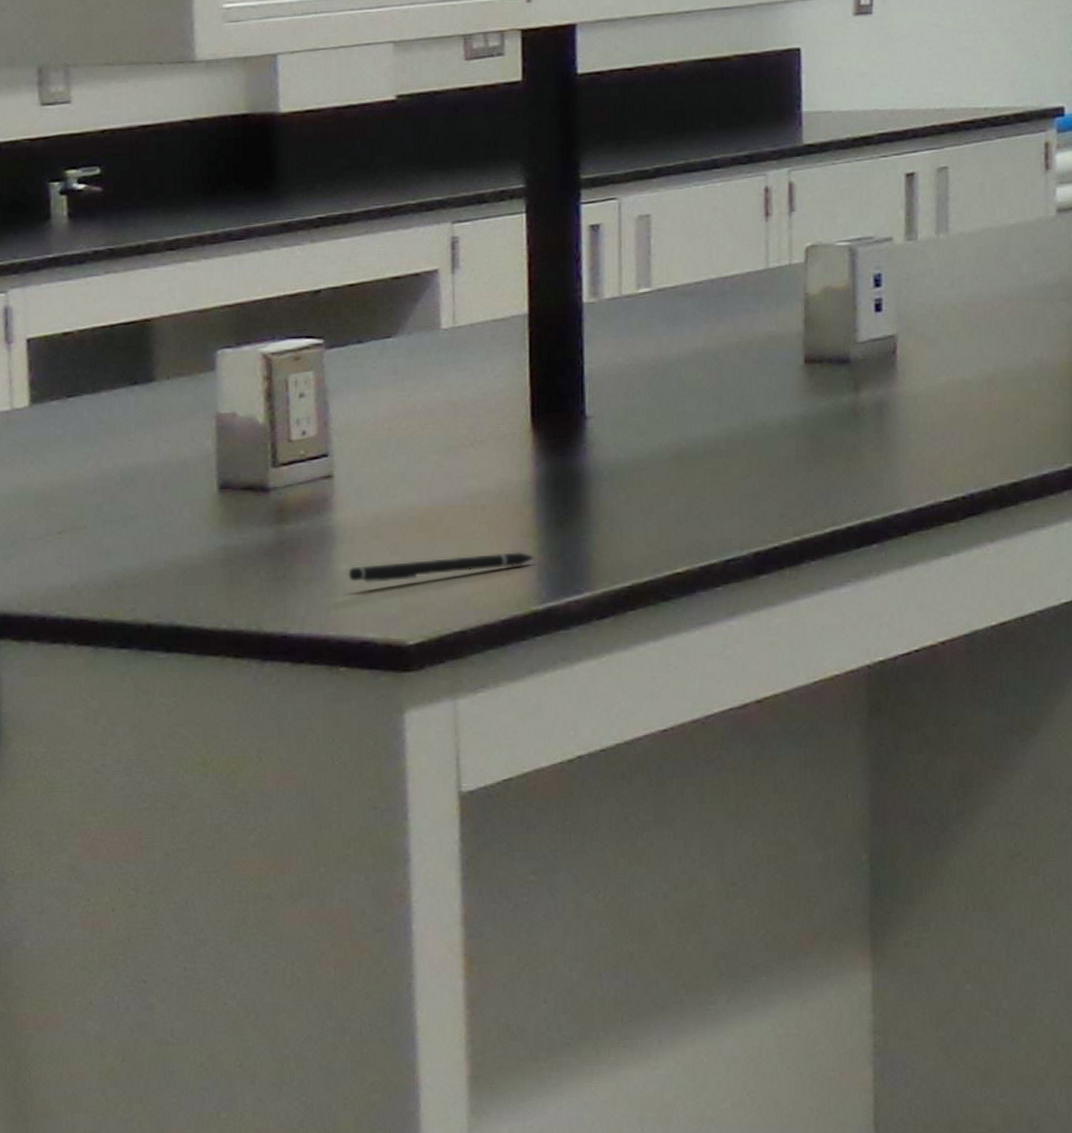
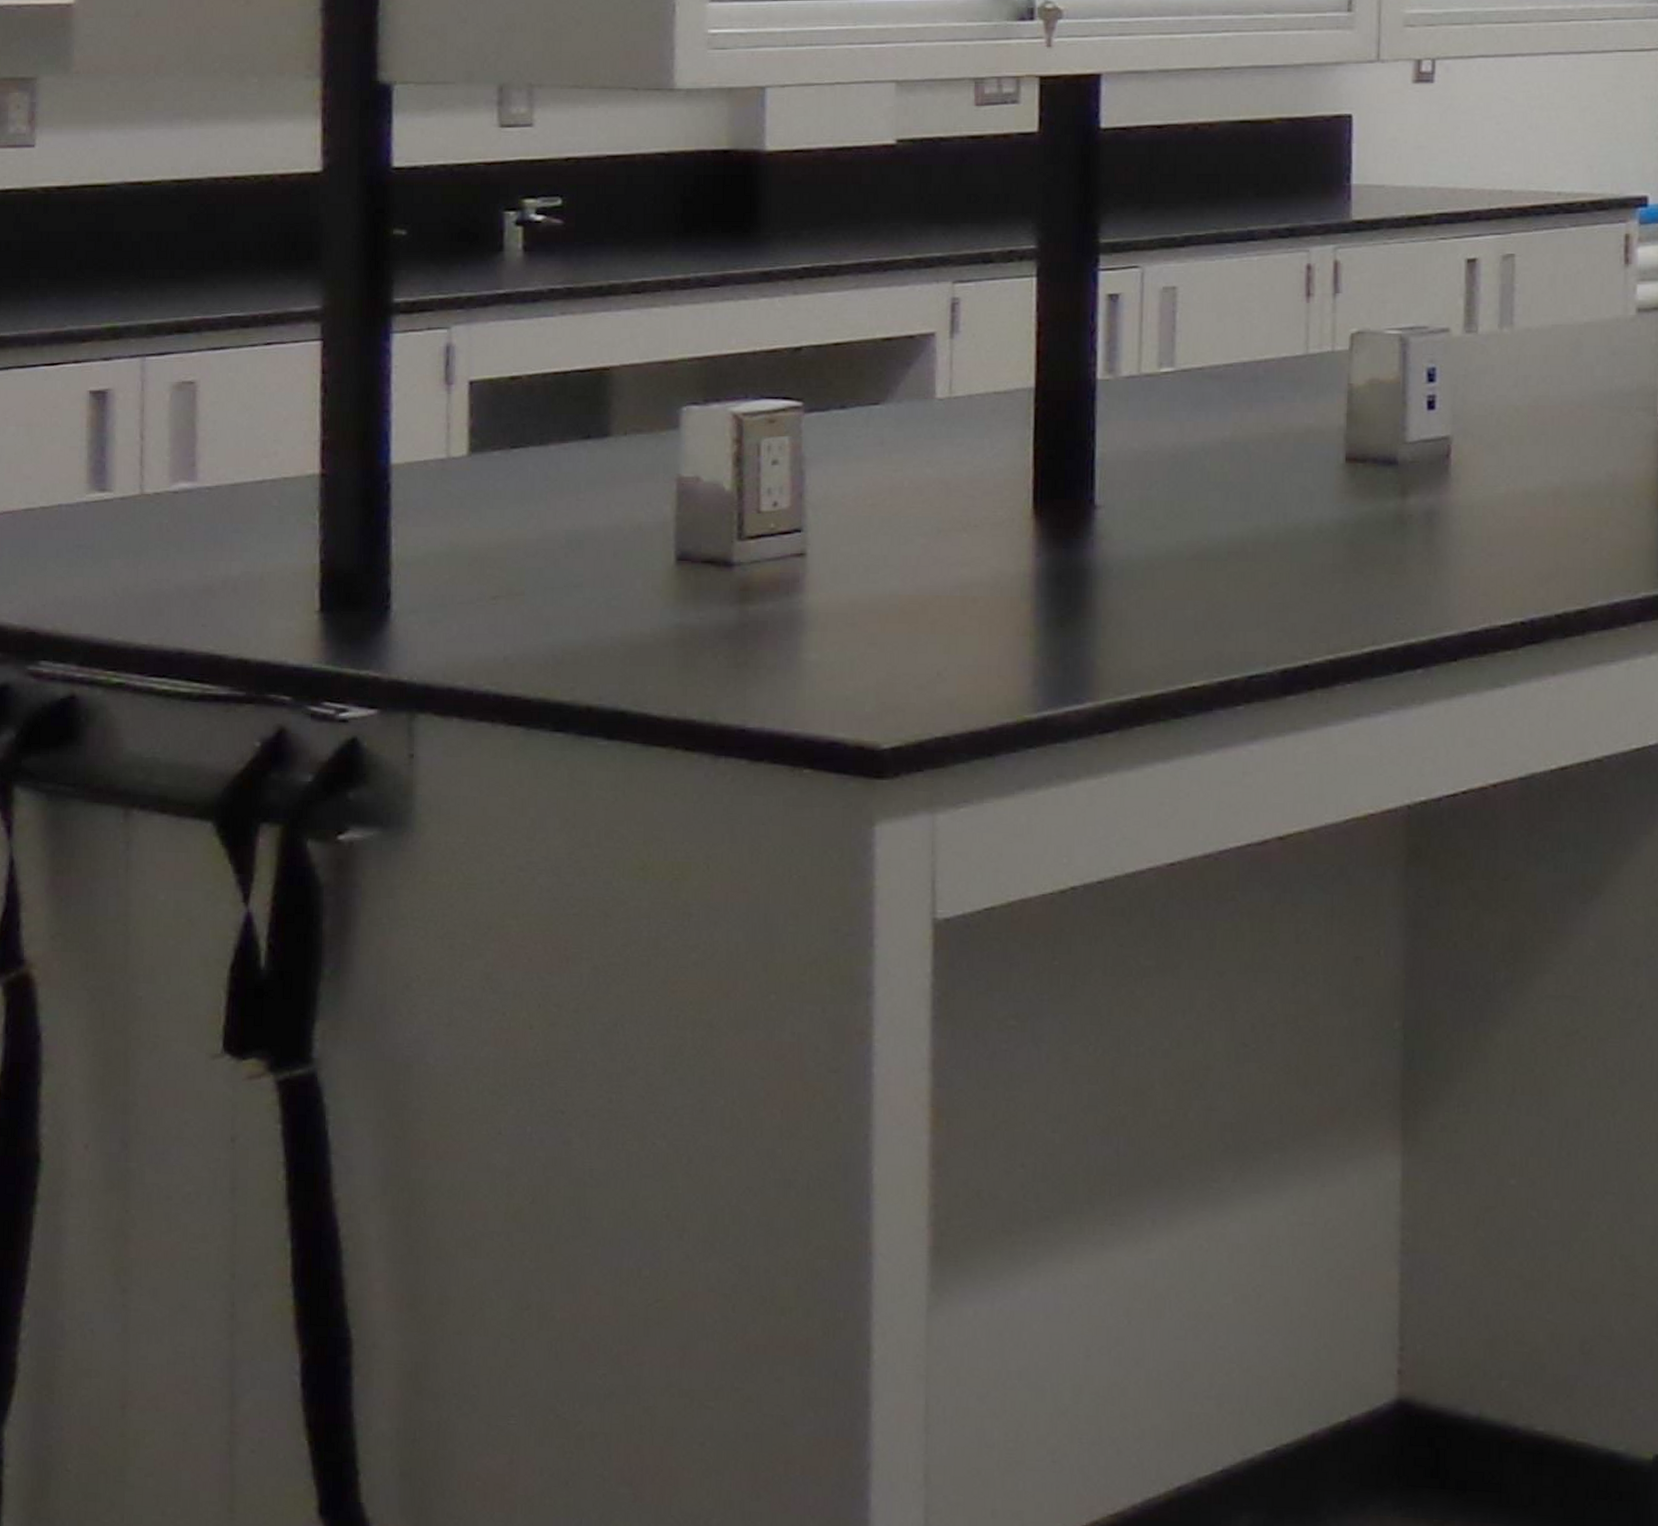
pen: present [348,552,535,584] -> none [818,652,1031,677]

